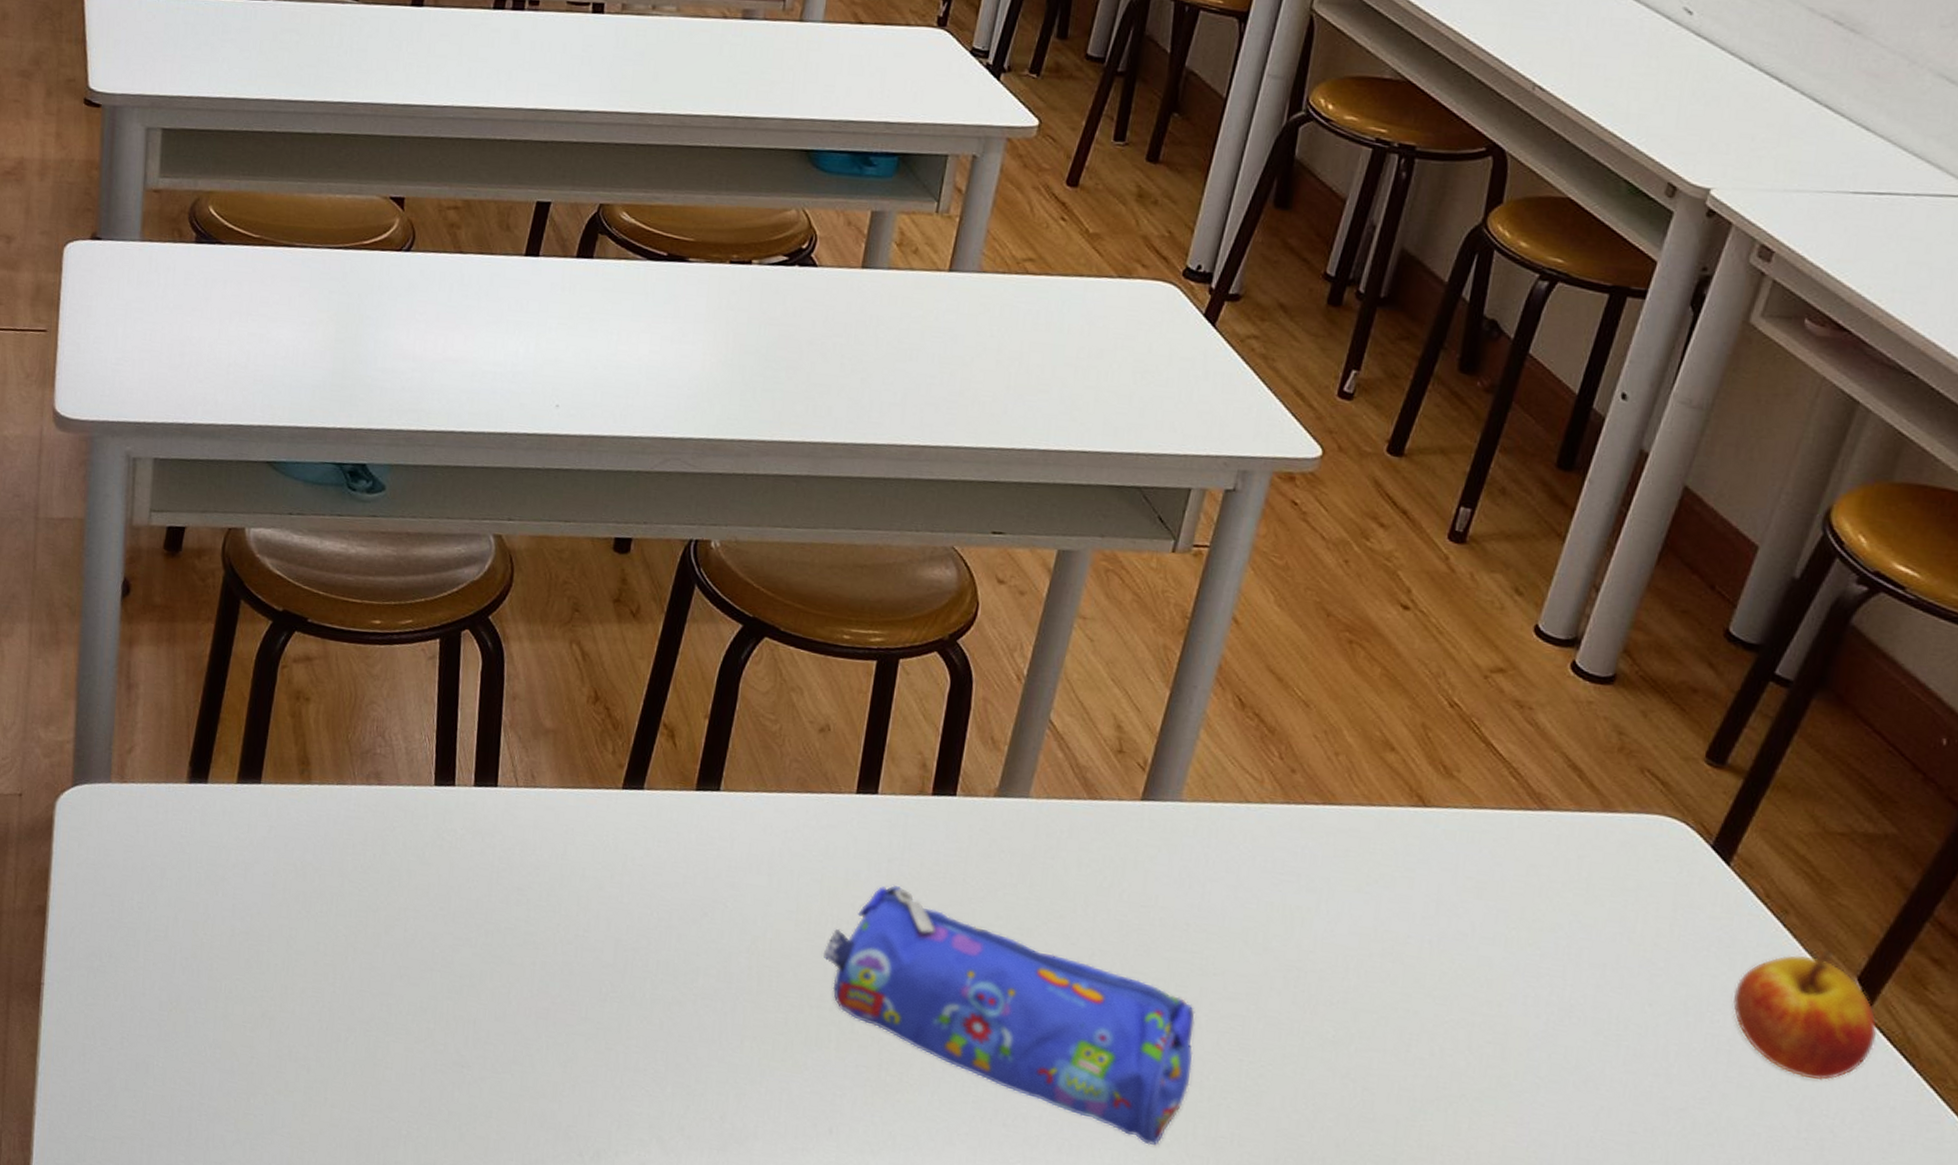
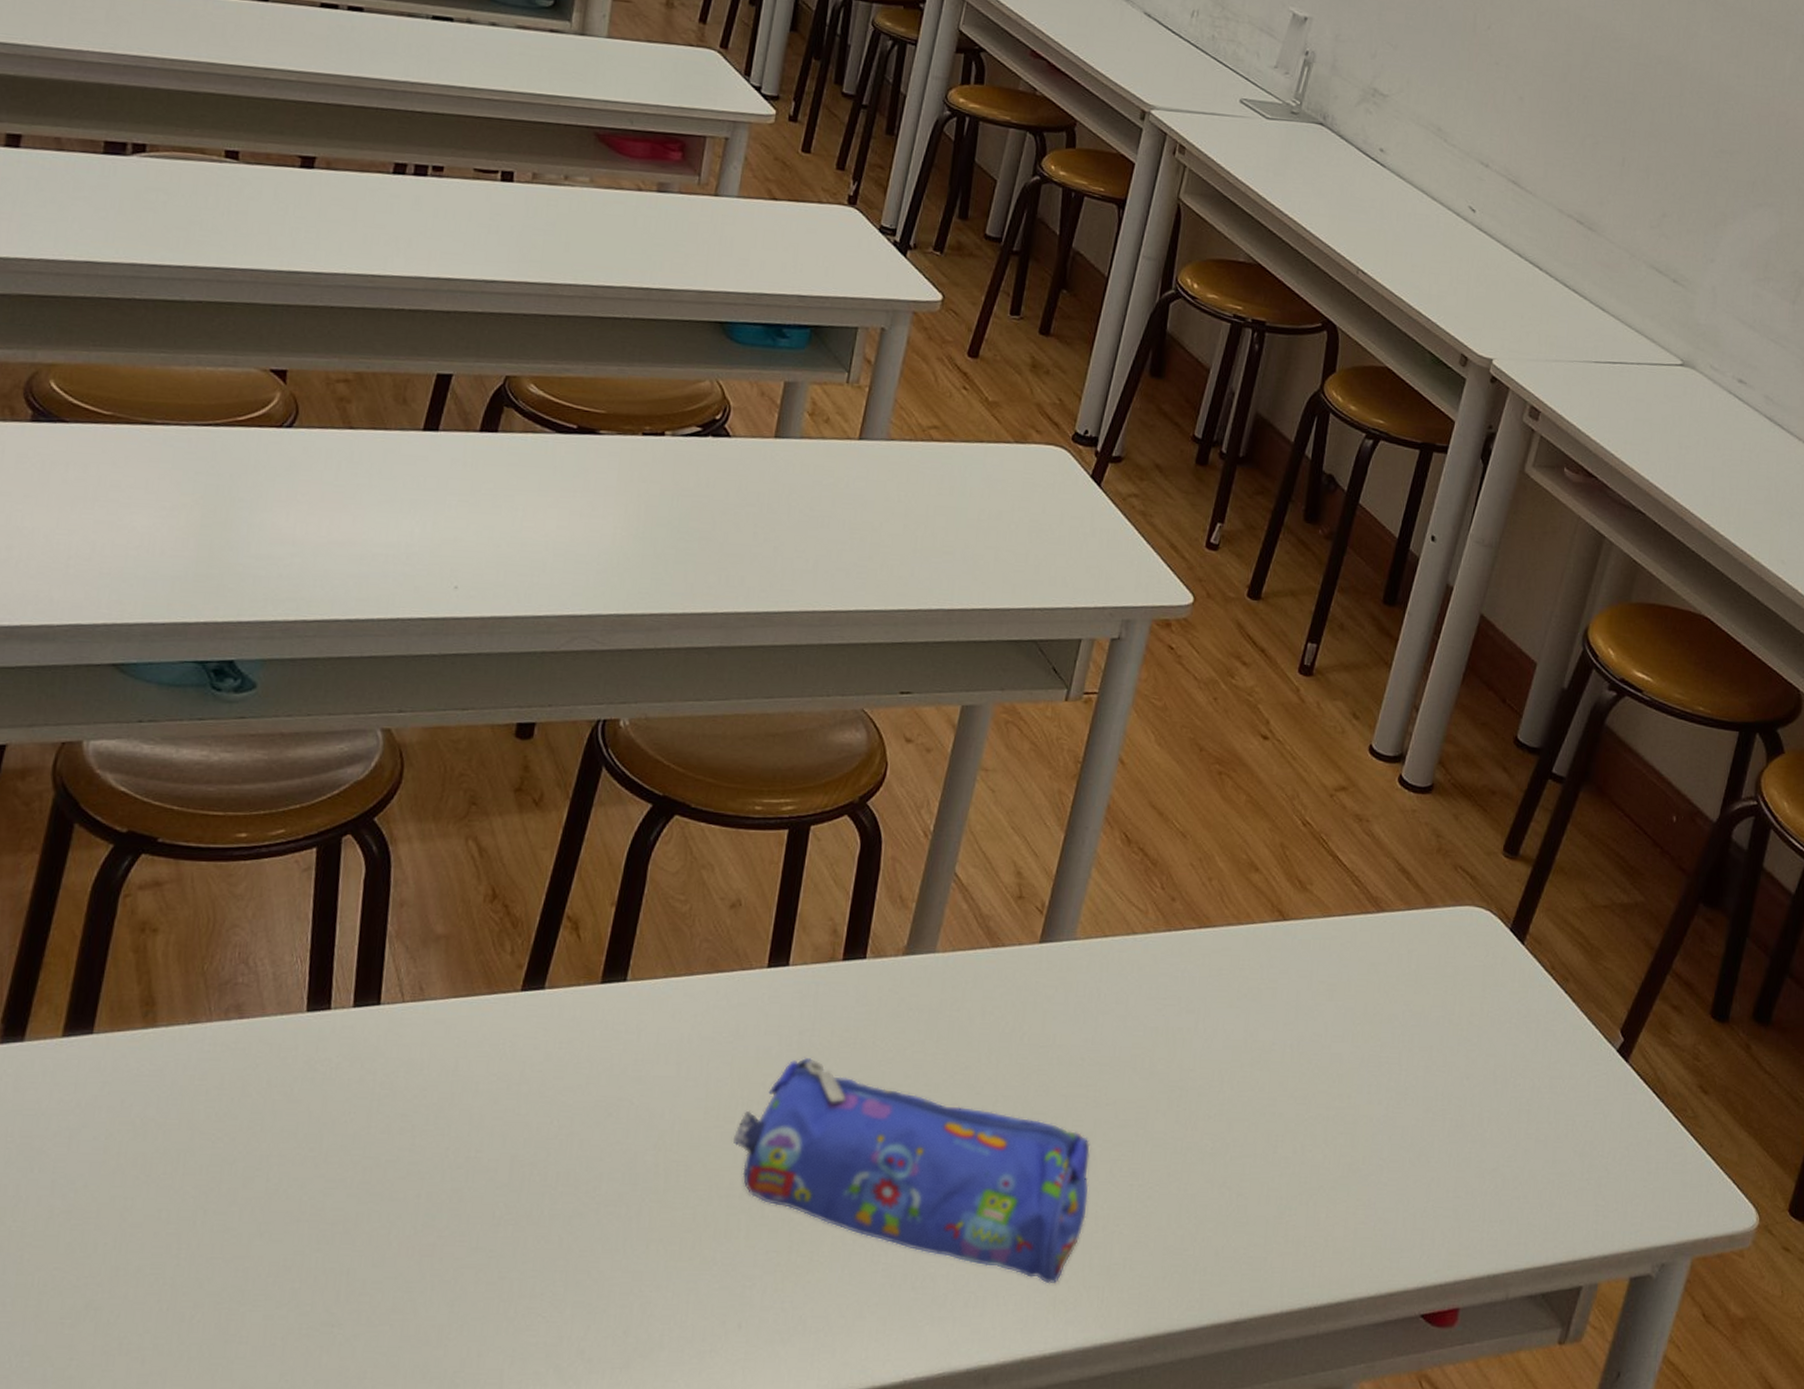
apple: present [1732,949,1878,1081] -> none [1529,1008,1636,1126]

